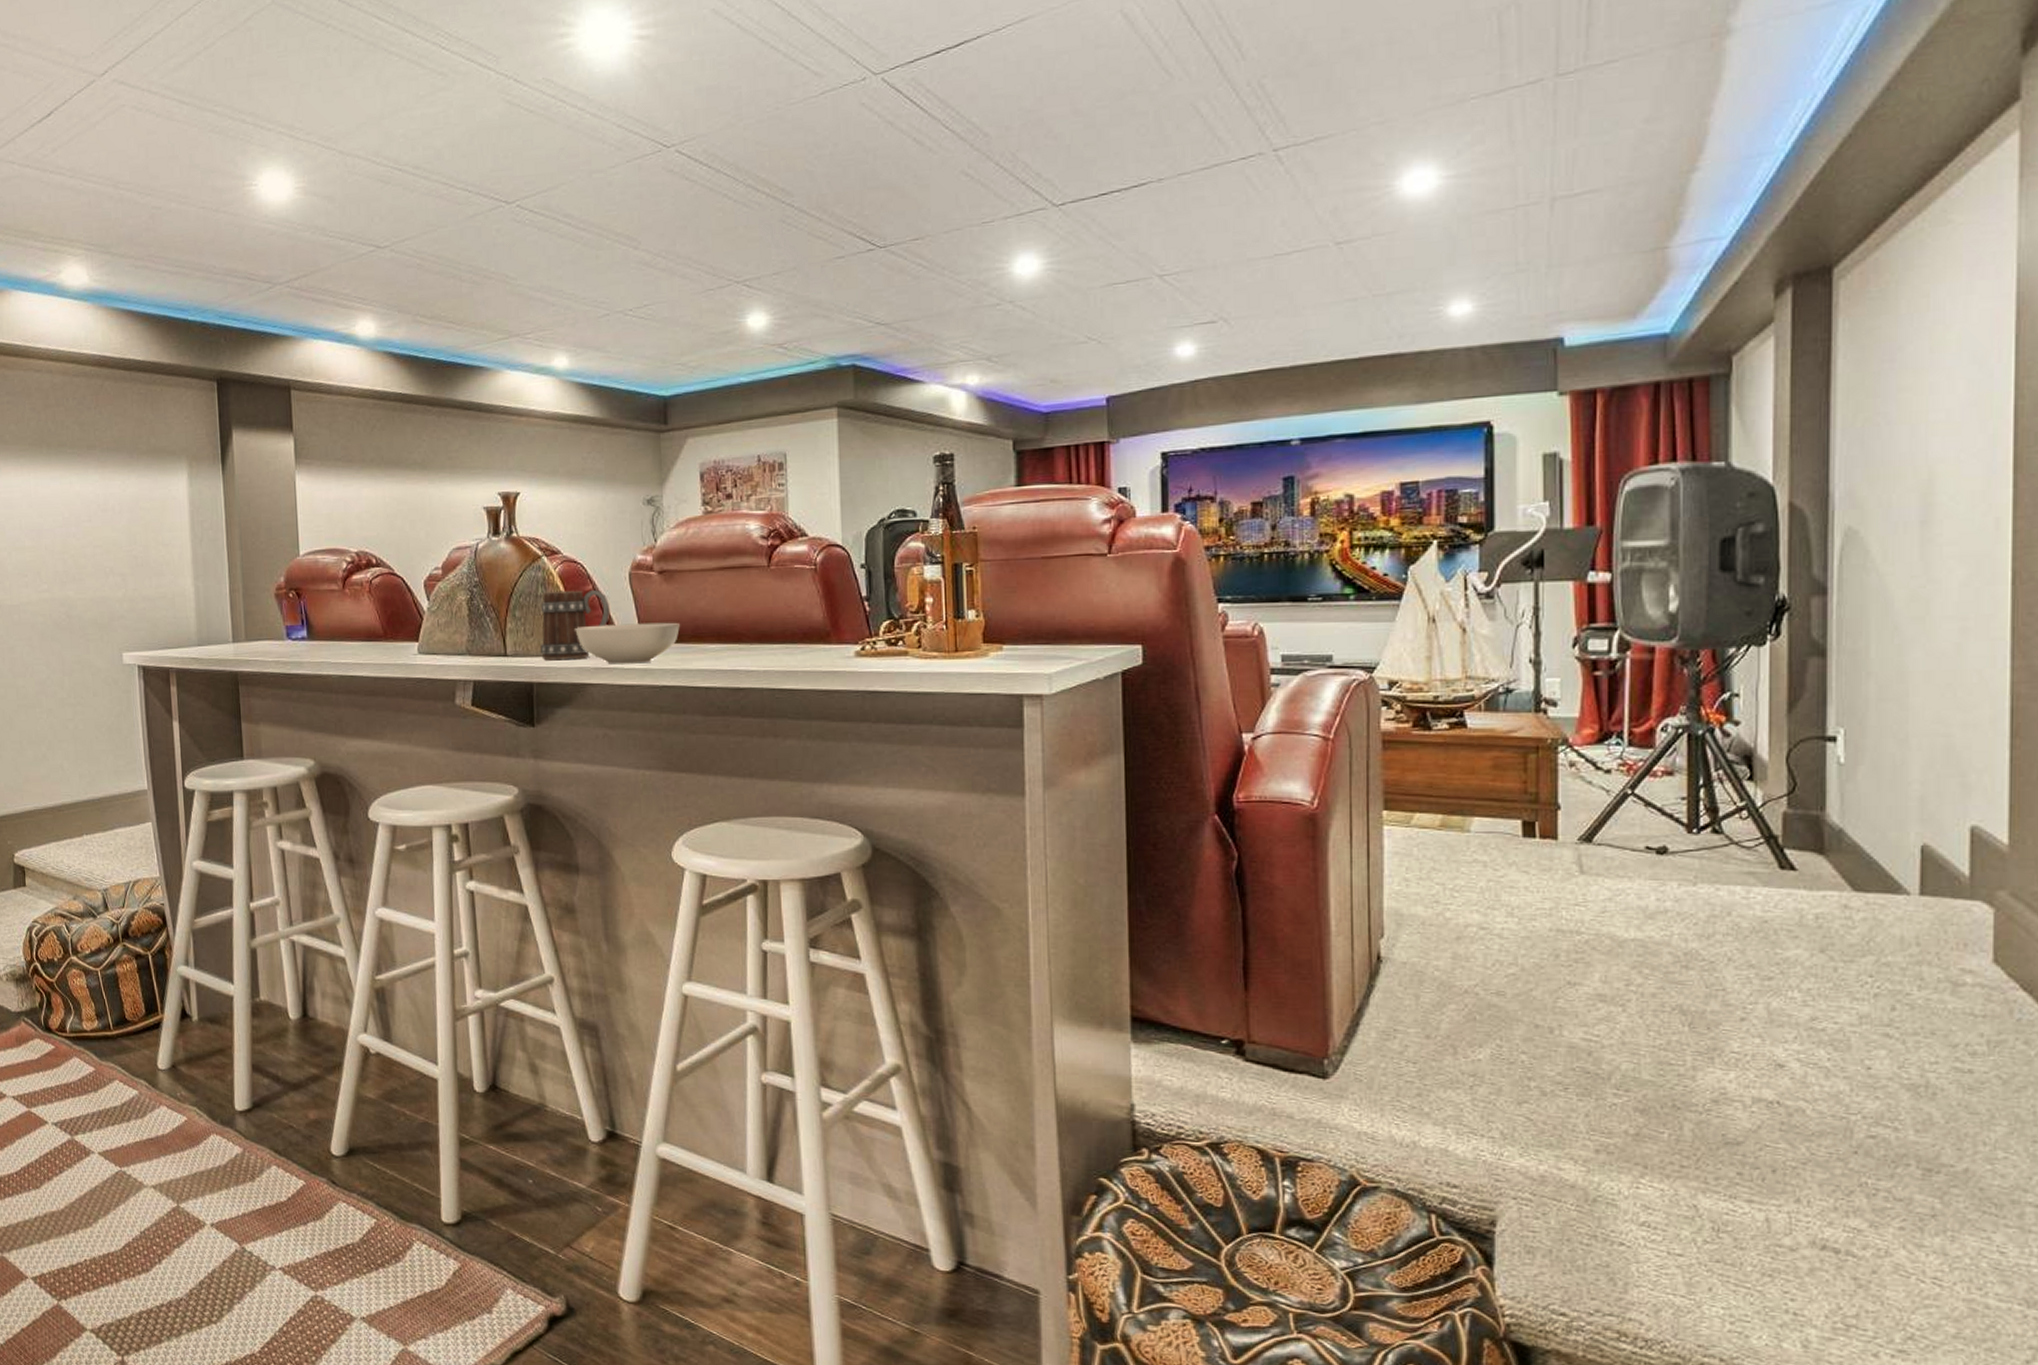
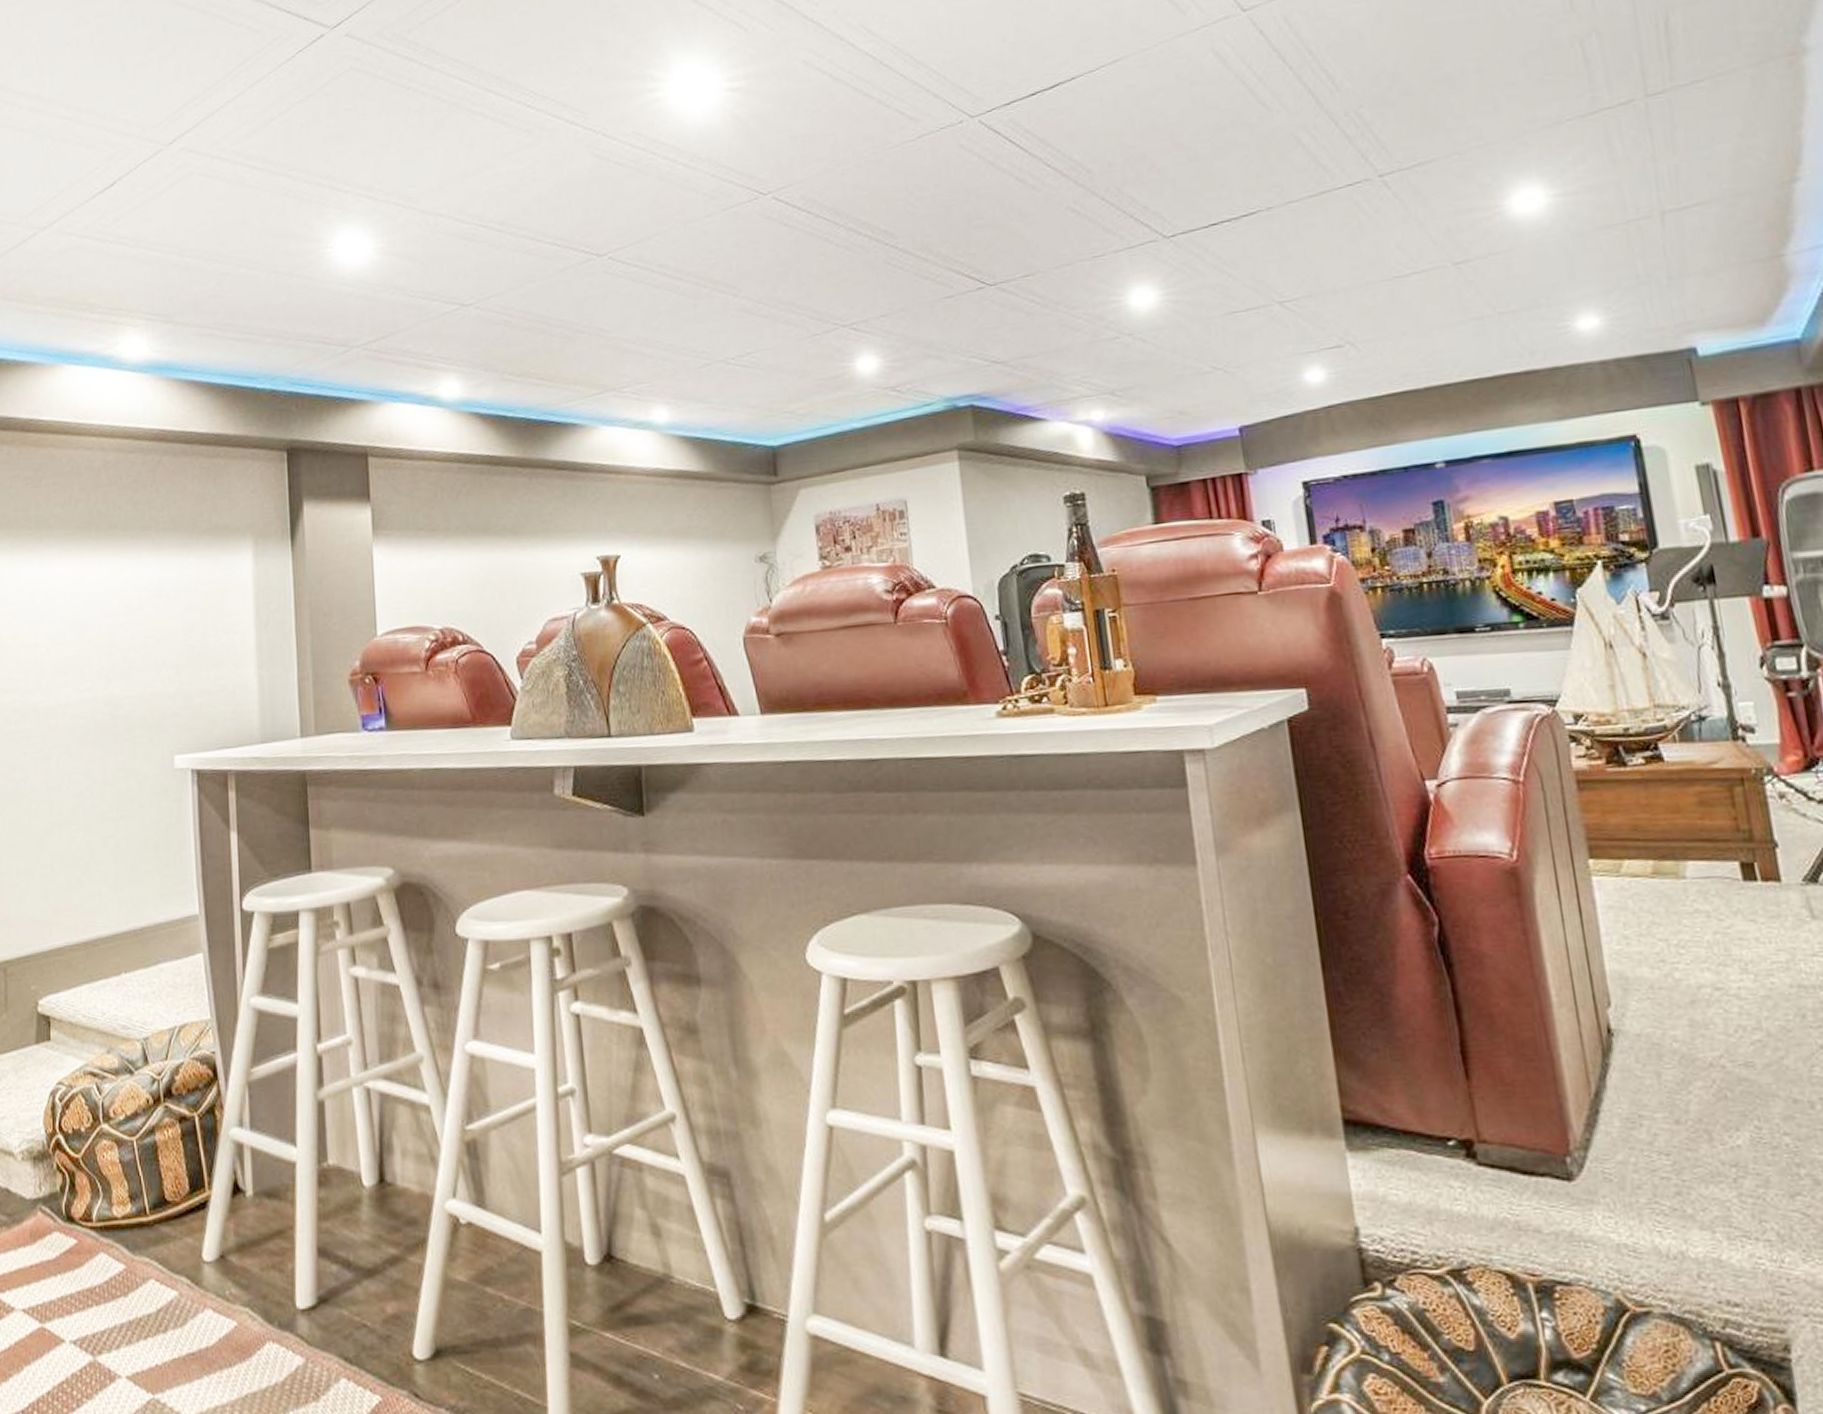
beer mug: present [540,589,610,661] -> none [647,657,724,739]
bowl: present [573,622,681,664] -> none [684,689,803,740]

